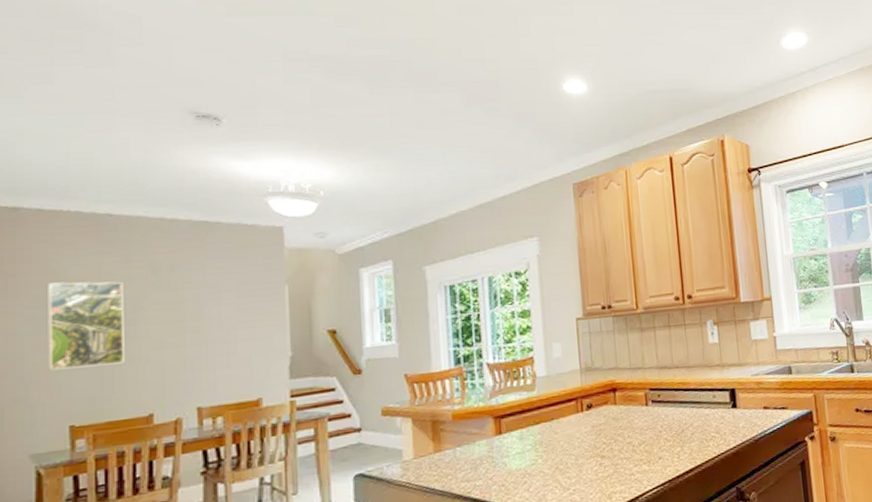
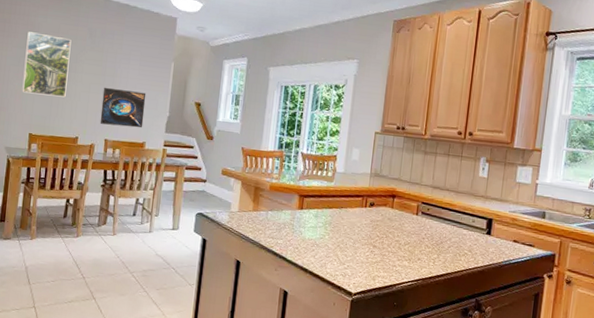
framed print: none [184,332,255,388] -> present [100,87,146,128]

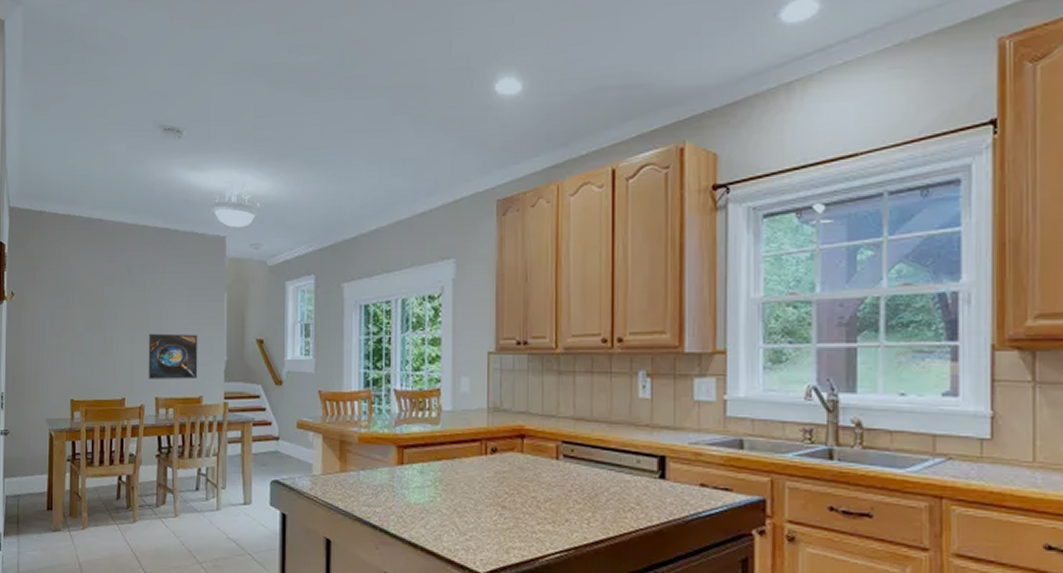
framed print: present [22,31,72,98] -> none [59,277,108,351]

